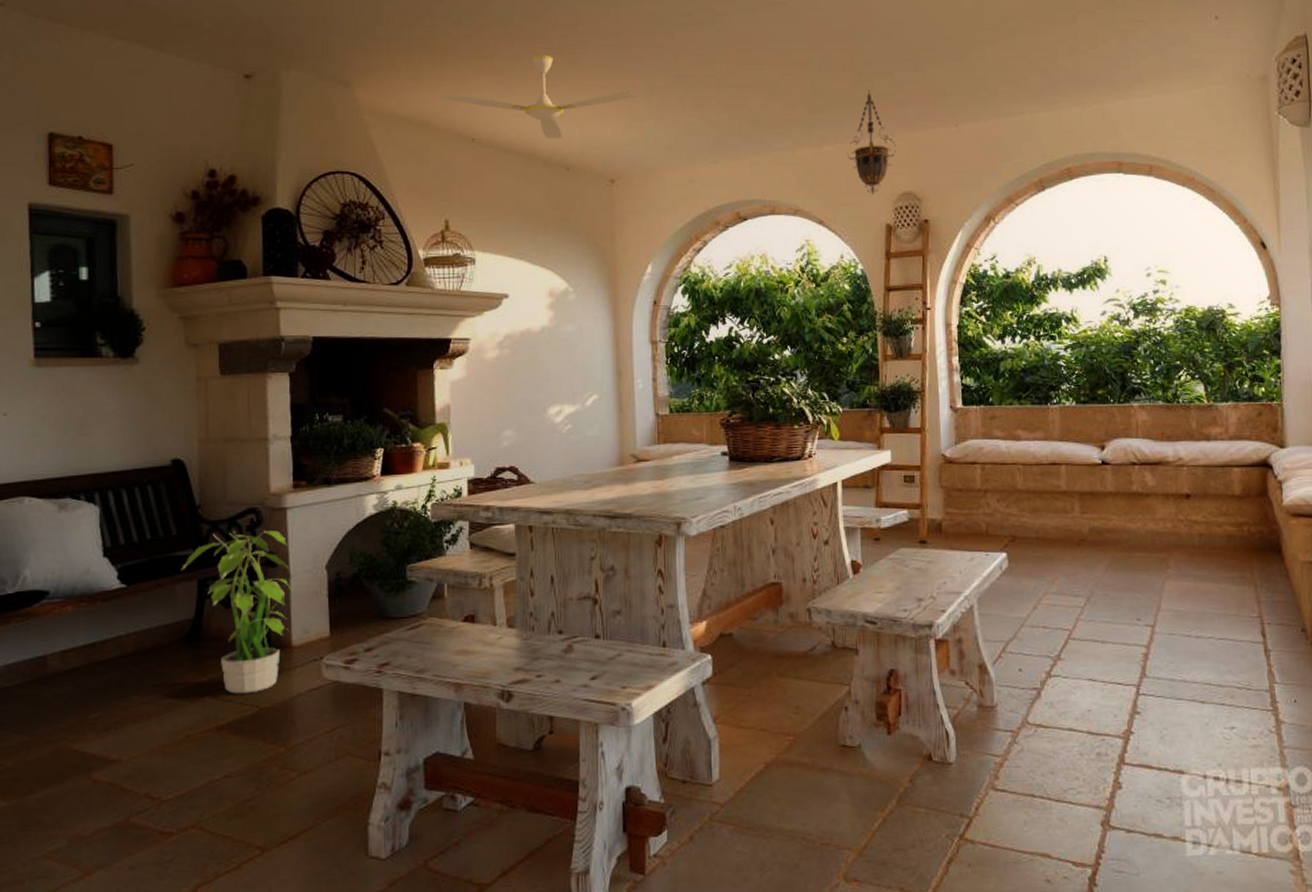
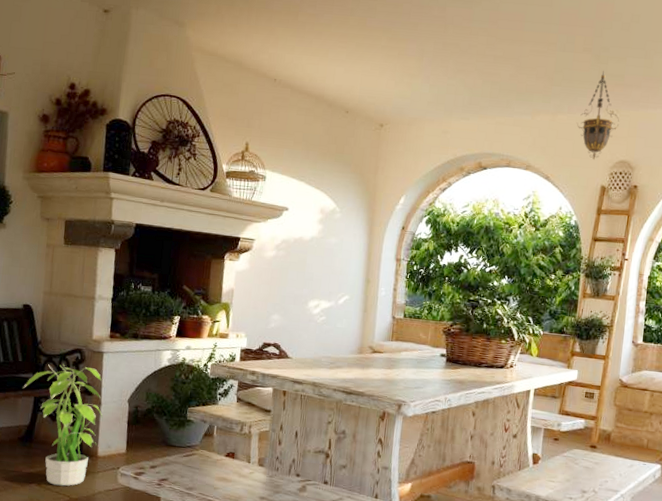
ceiling fan: present [439,55,635,139] -> none [252,15,409,86]

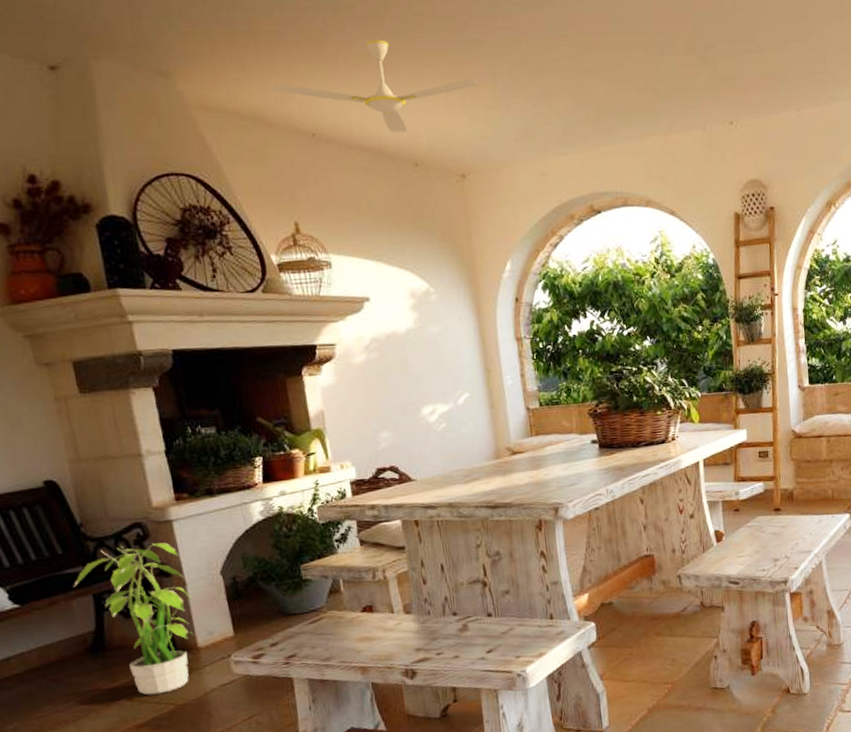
ceiling fan: none [252,15,409,86] -> present [270,39,478,132]
hanging lantern: present [576,71,619,160] -> none [693,74,741,184]

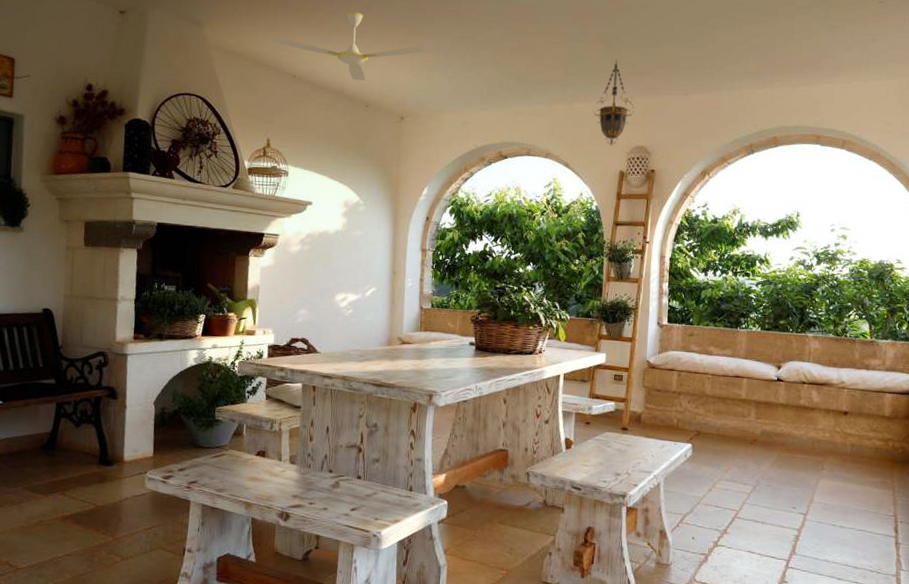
potted plant: present [73,542,194,695] -> none [44,368,129,494]
hanging lantern: none [693,74,741,184] -> present [593,60,634,147]

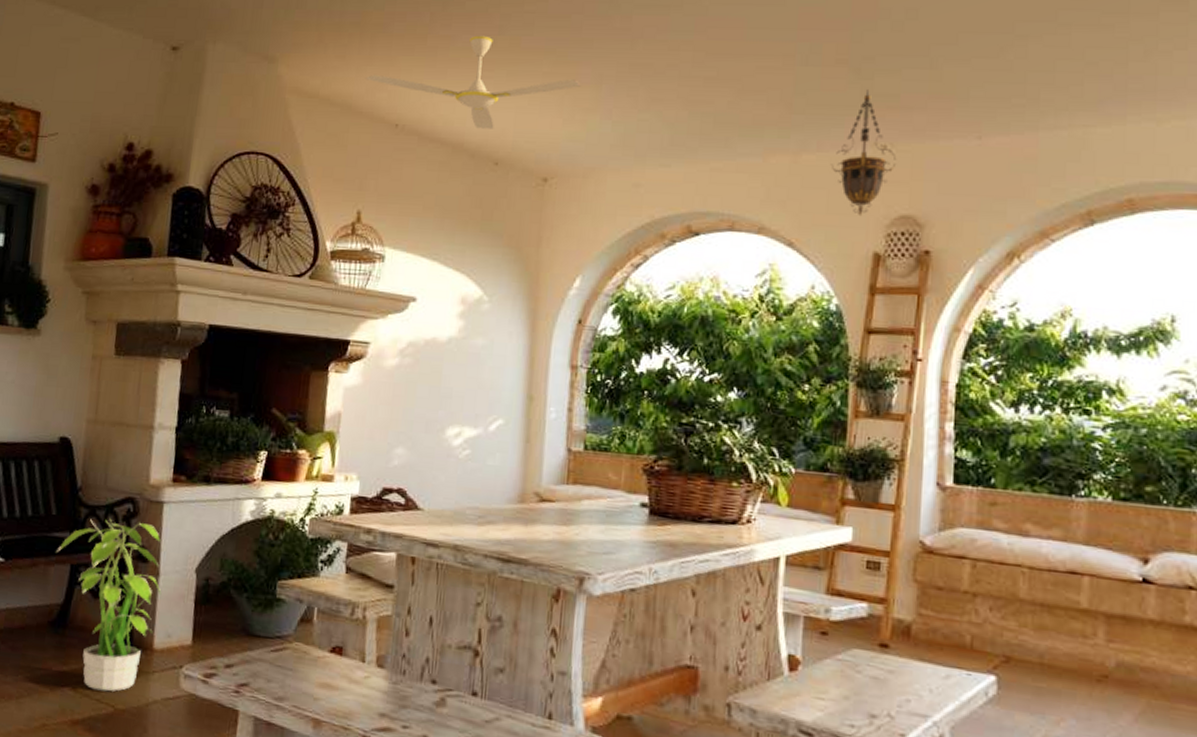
potted plant: none [44,368,129,494] -> present [56,518,162,692]

